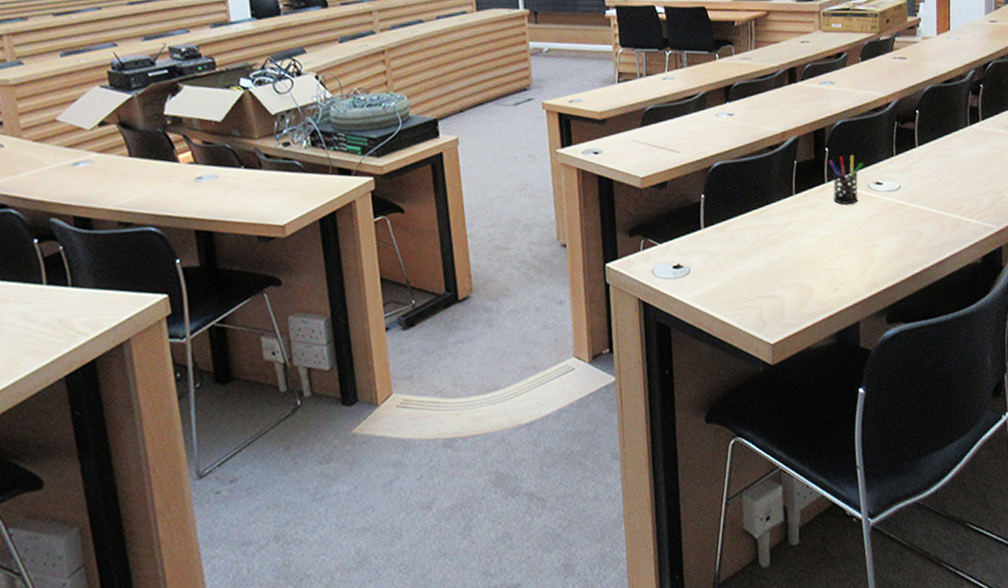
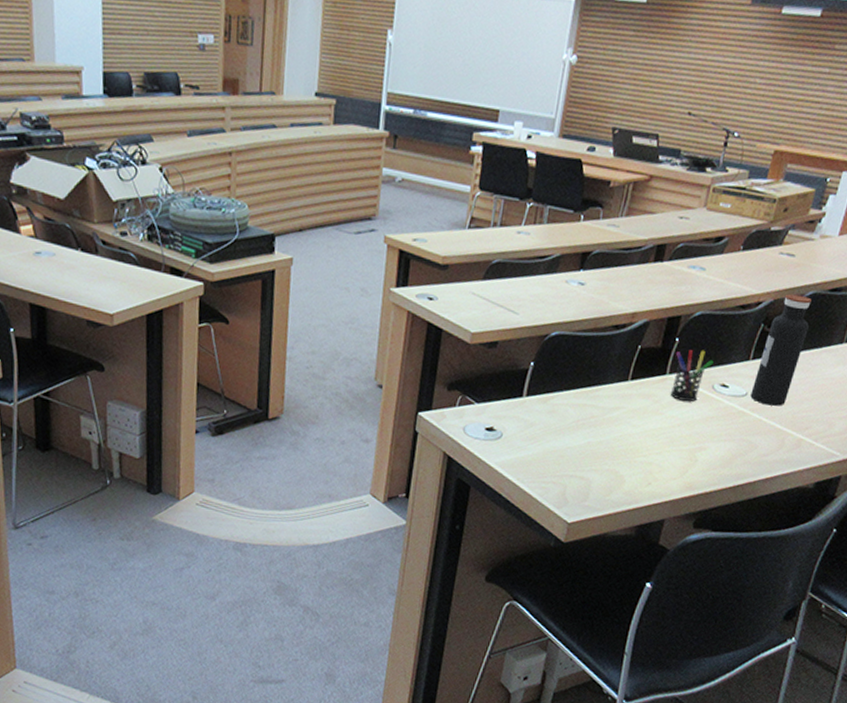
water bottle: none [903,91,936,194] -> present [750,294,812,406]

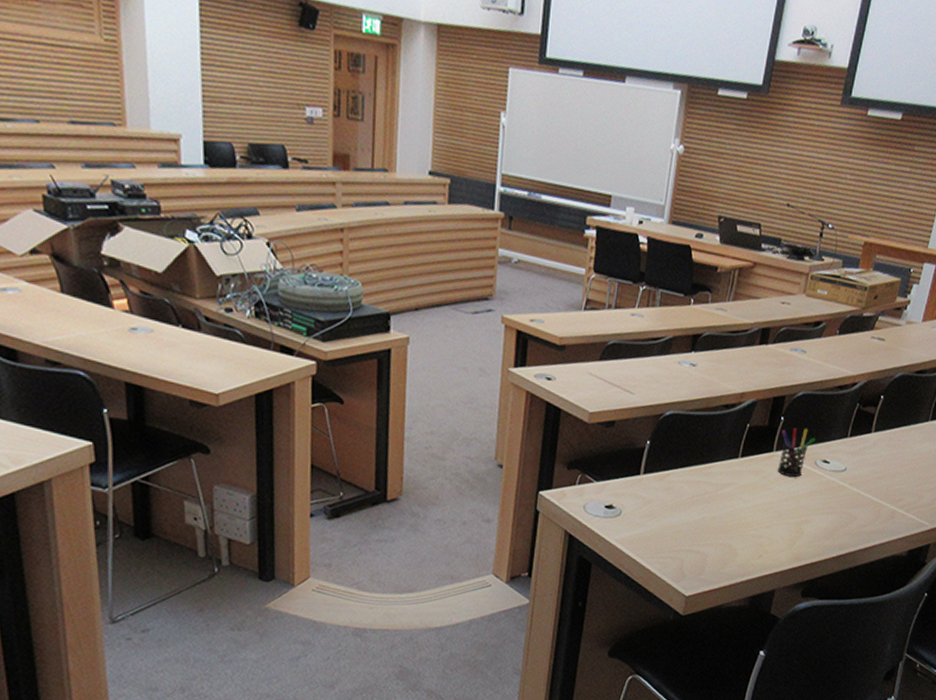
water bottle: present [750,294,812,406] -> none [849,375,900,480]

